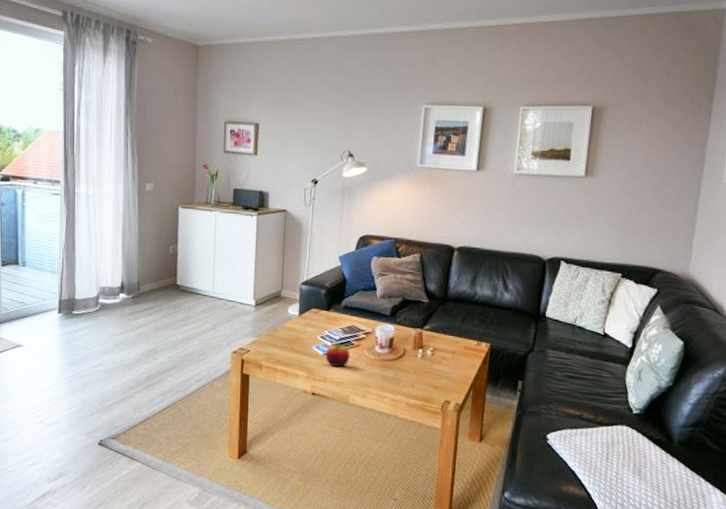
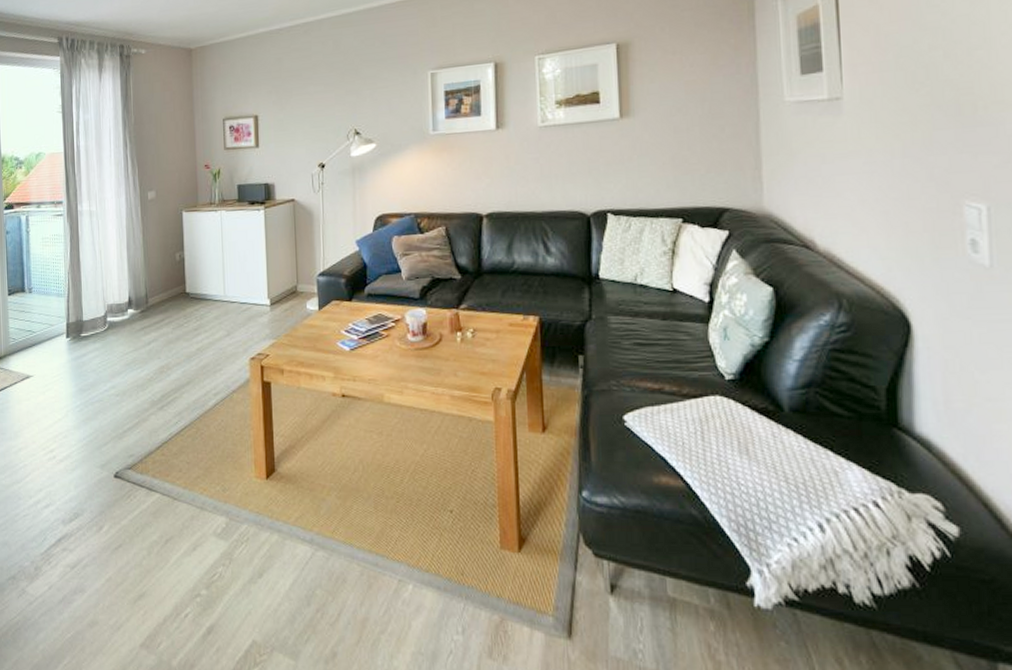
fruit: present [325,343,350,367] -> none [352,336,380,362]

